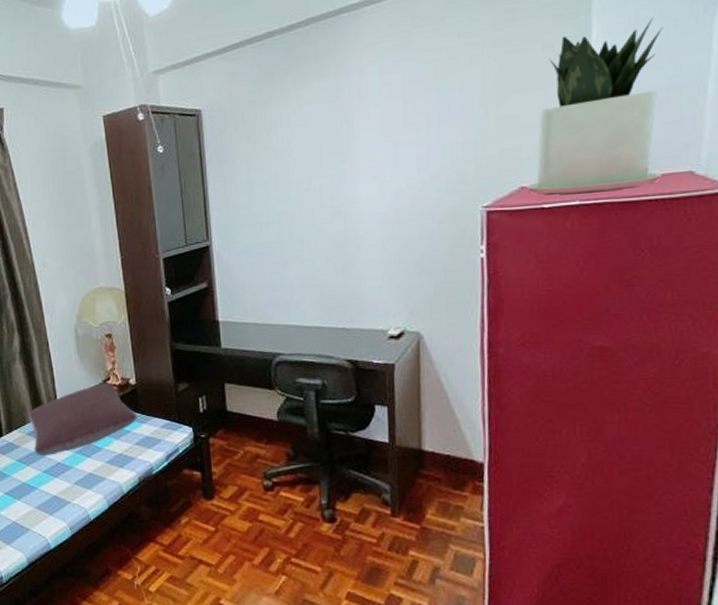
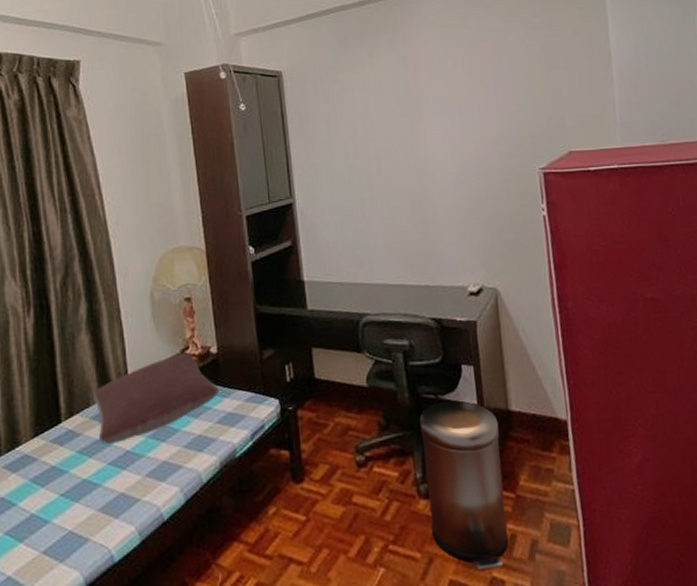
pedal bin: none [328,438,410,588] -> present [419,400,509,571]
planter: present [526,18,663,195] -> none [573,16,678,159]

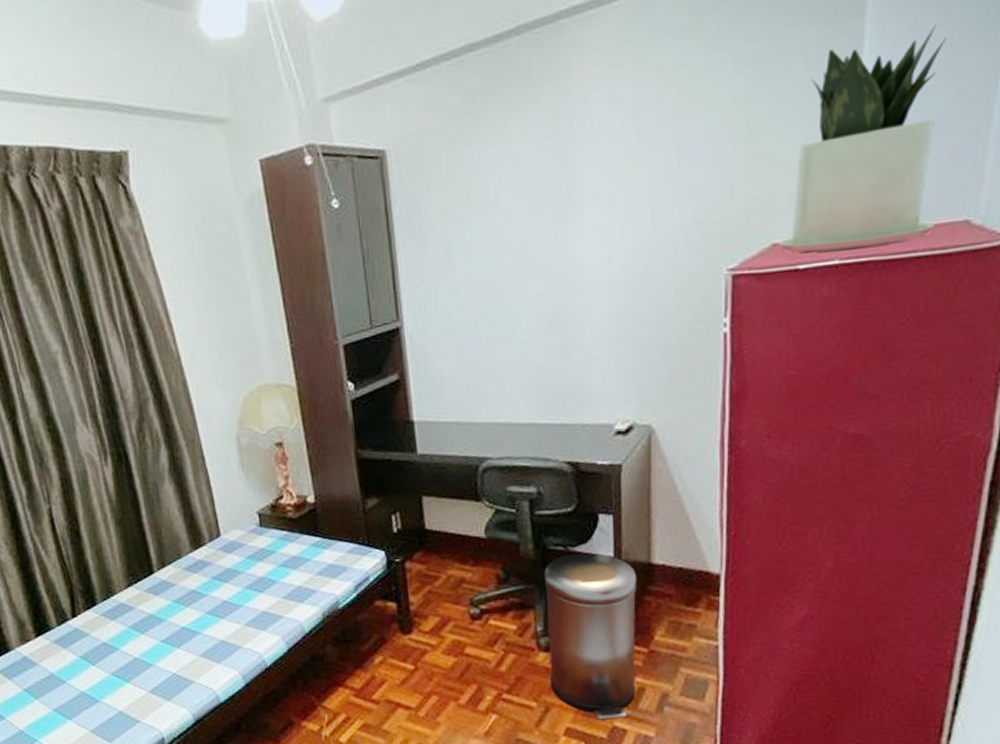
pillow: present [92,353,220,445] -> none [182,502,319,595]
planter: none [573,16,678,159] -> present [779,25,947,253]

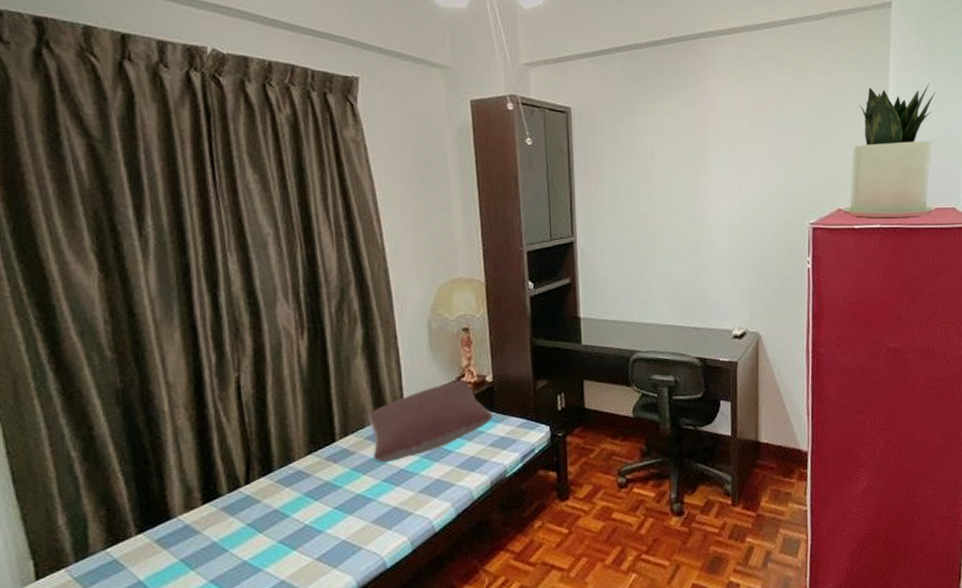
pillow: none [182,502,319,595] -> present [367,380,494,463]
pedal bin: present [544,552,637,720] -> none [678,432,748,576]

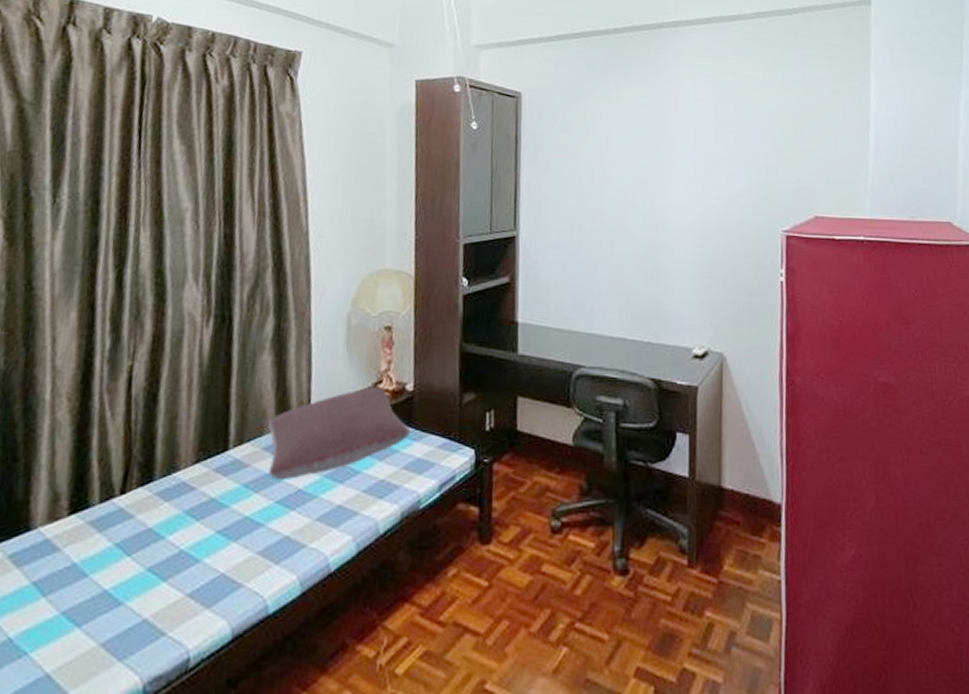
planter: present [842,83,936,219] -> none [820,85,929,231]

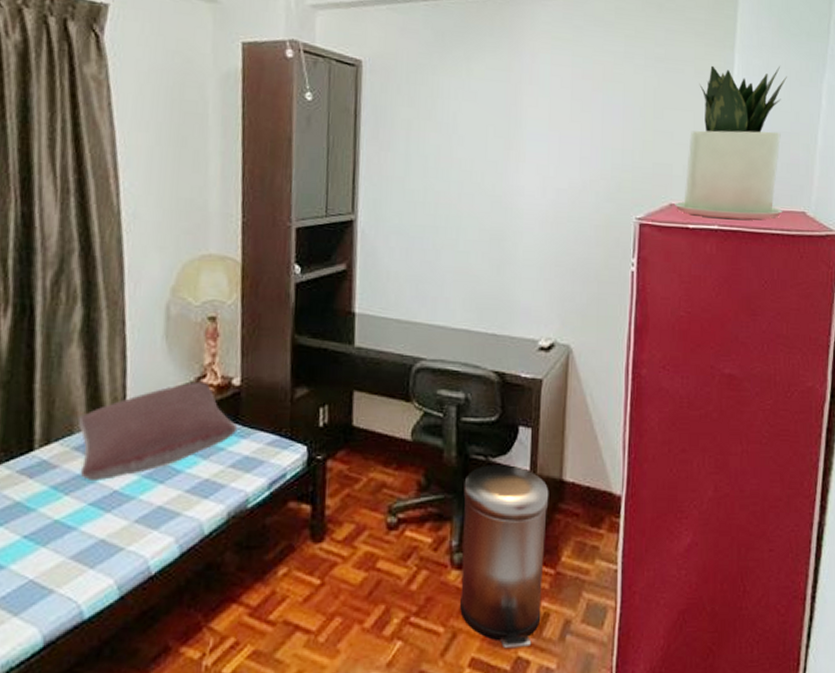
pedal bin: none [624,470,709,660] -> present [460,465,549,649]
planter: none [820,85,929,231] -> present [675,65,787,220]

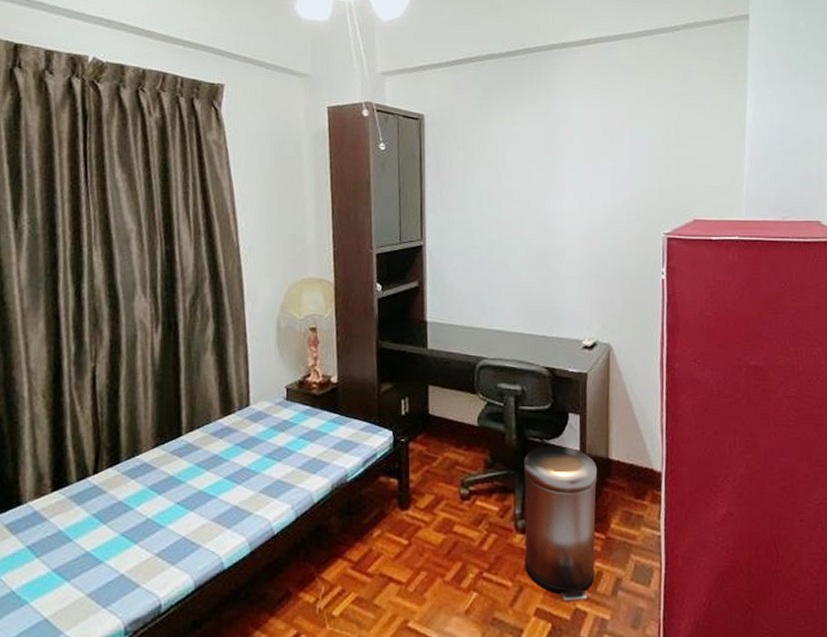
pillow: present [77,381,238,482] -> none [213,380,337,460]
planter: present [675,65,787,220] -> none [698,94,799,231]

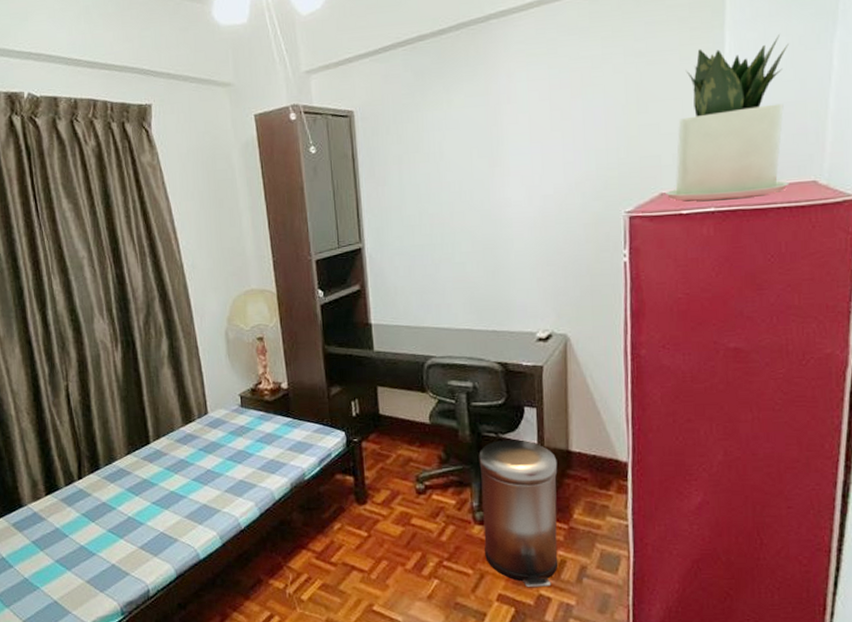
planter: none [698,94,799,231] -> present [665,34,790,201]

